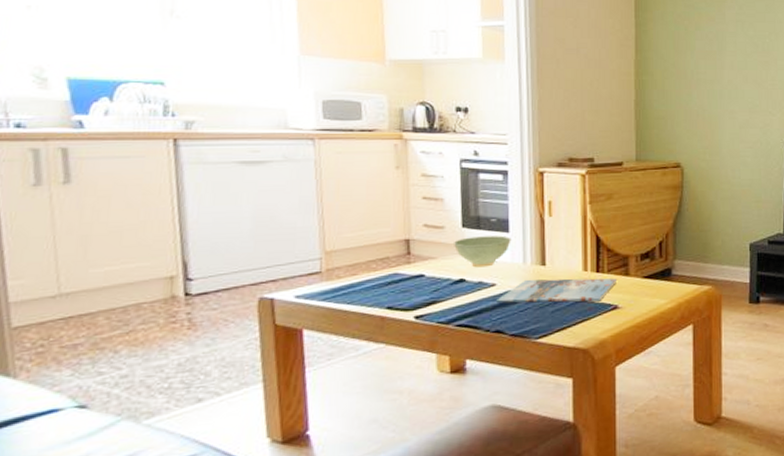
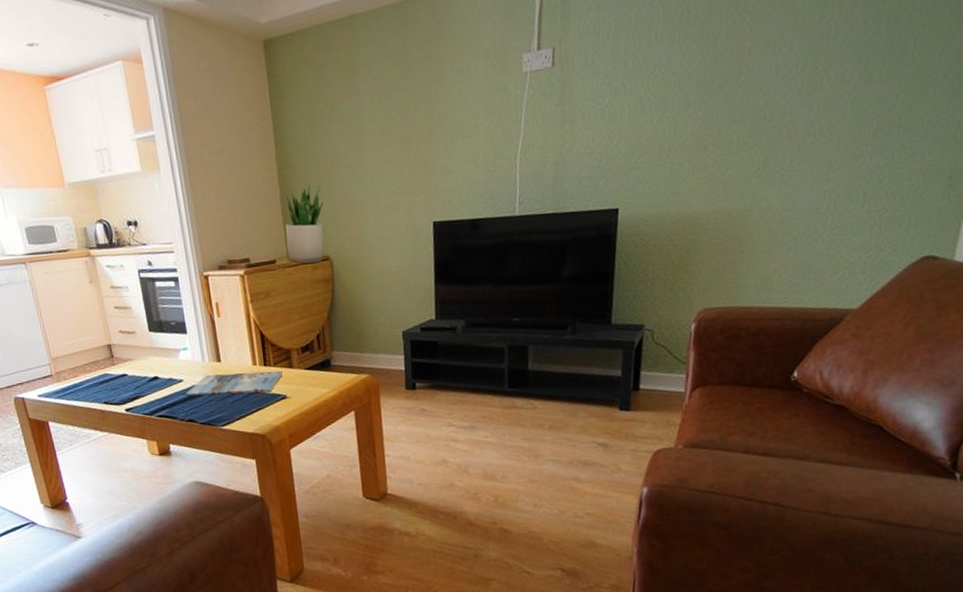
bowl: present [452,235,511,268] -> none [144,337,190,366]
planter: none [636,93,680,169] -> present [285,185,324,264]

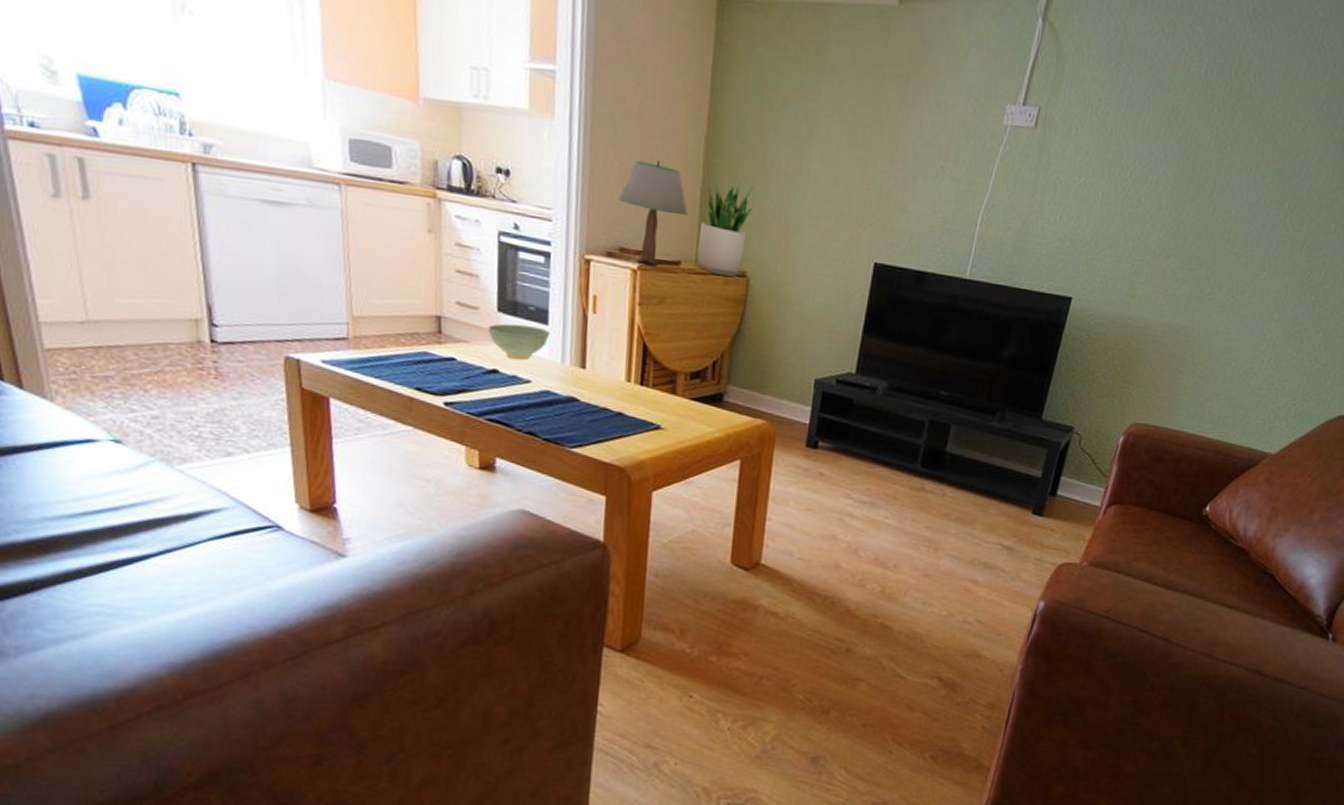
bowl: none [144,337,190,366] -> present [486,323,550,361]
magazine: present [185,371,284,397] -> none [530,380,663,418]
table lamp: none [219,184,274,270] -> present [618,161,688,267]

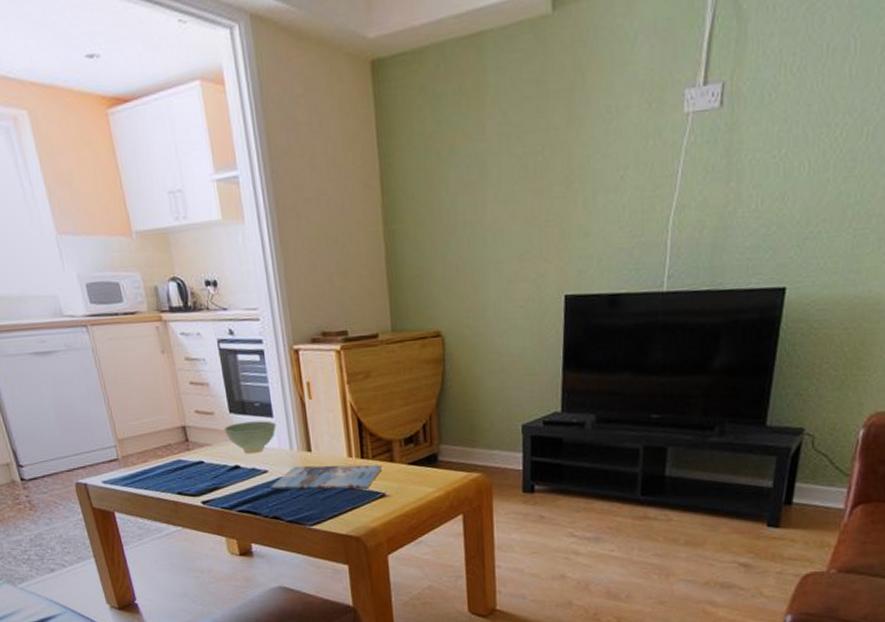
magazine: none [530,380,663,418] -> present [270,464,383,490]
table lamp: present [618,161,688,267] -> none [313,240,377,345]
planter: present [696,183,753,277] -> none [390,244,437,340]

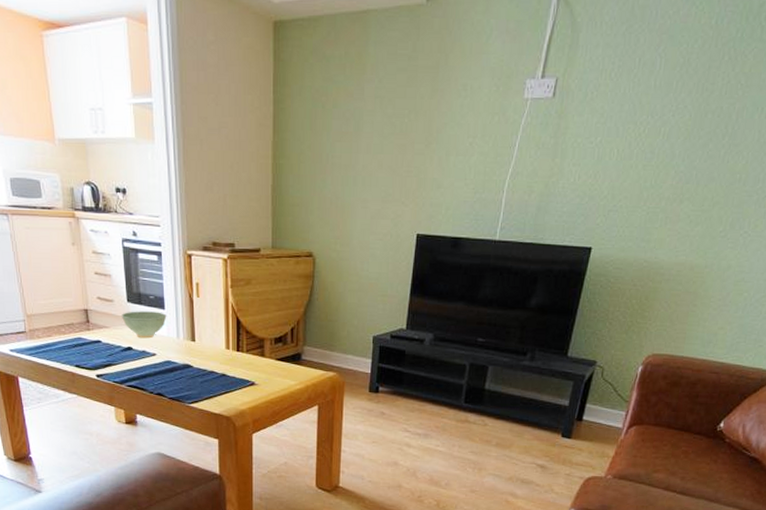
magazine: present [270,464,383,490] -> none [157,352,255,377]

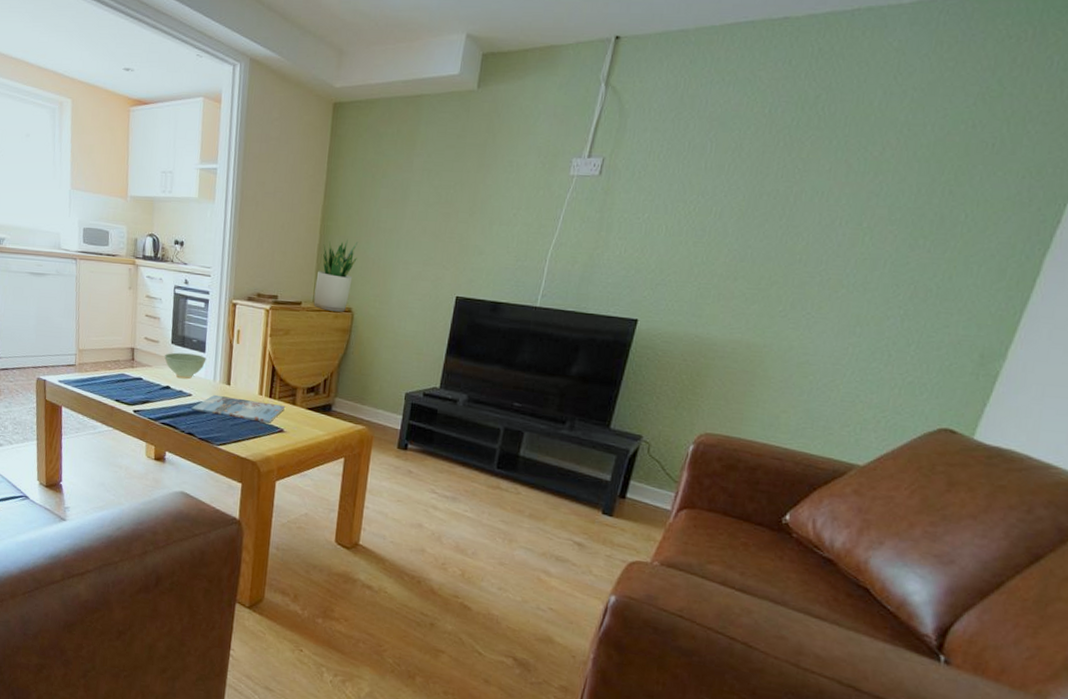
magazine: none [157,352,255,377] -> present [191,394,286,423]
planter: none [273,178,314,257] -> present [313,240,358,312]

